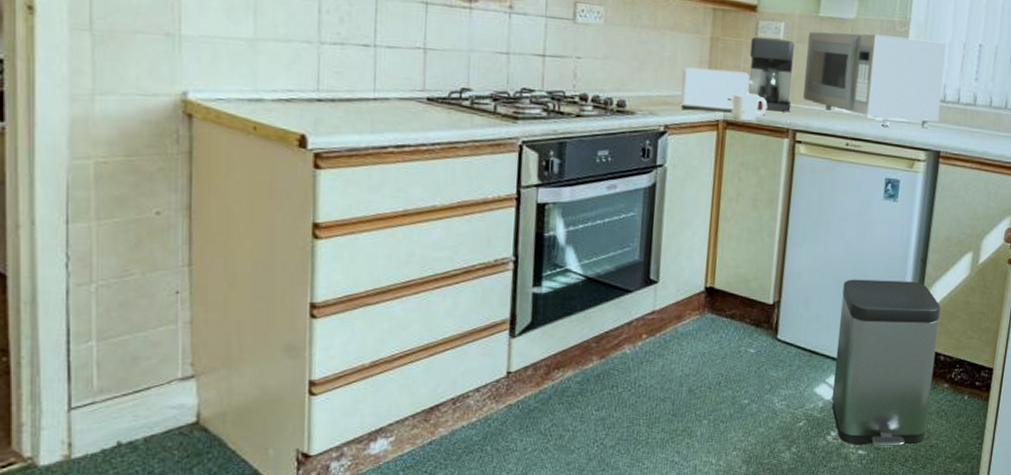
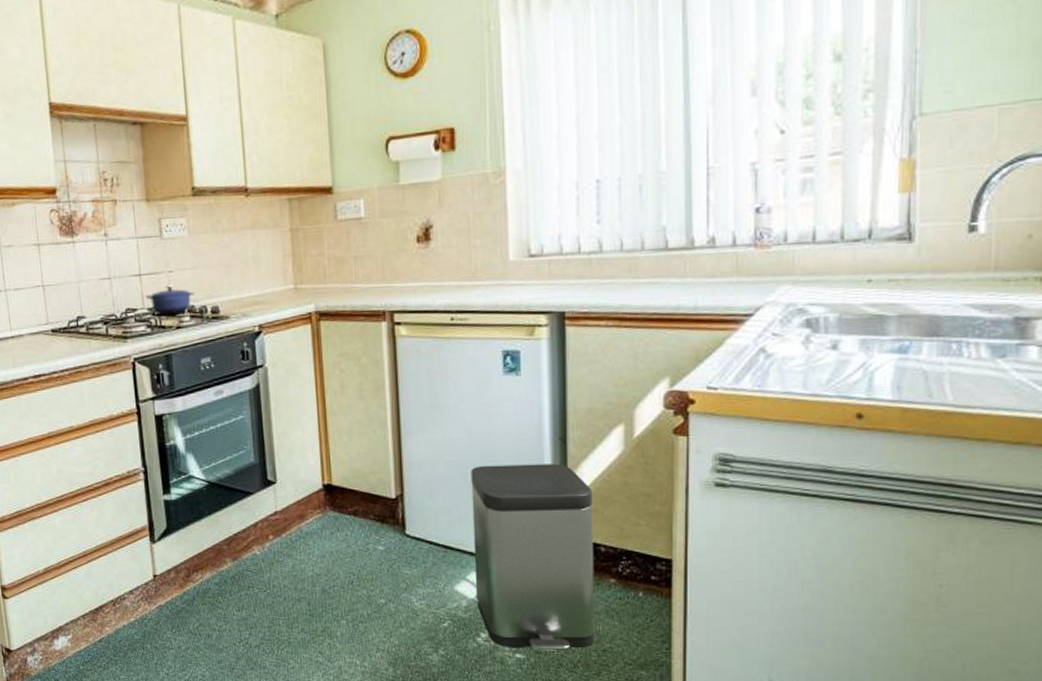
cooking pot: none [546,71,602,103] -> present [145,285,195,316]
toaster: present [679,66,753,113] -> none [267,258,339,307]
mug: present [731,92,766,122] -> none [321,280,357,310]
coffee maker: present [748,37,795,112] -> none [331,216,384,296]
microwave: present [803,31,947,128] -> none [390,186,558,293]

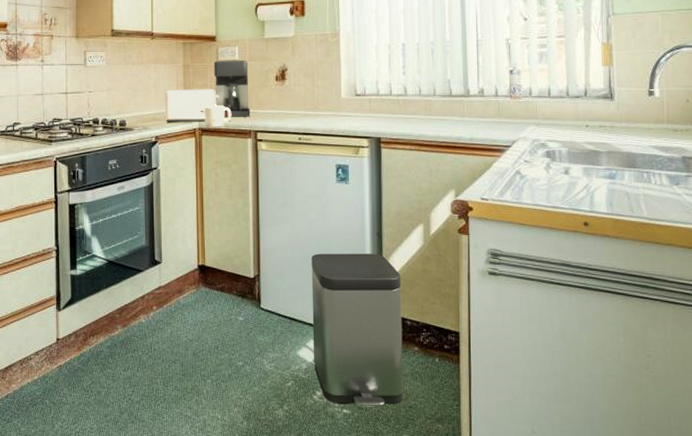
cooking pot: present [145,285,195,316] -> none [69,102,108,125]
toaster: none [267,258,339,307] -> present [164,89,218,123]
mug: none [321,280,357,310] -> present [204,105,231,127]
coffee maker: none [331,216,384,296] -> present [213,60,251,117]

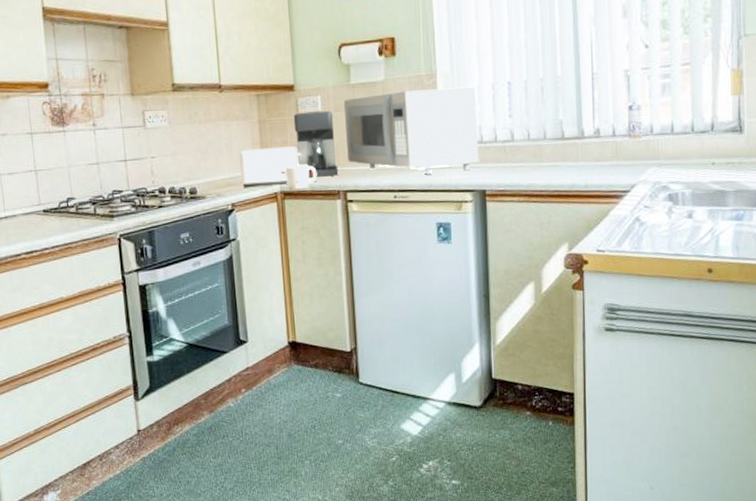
microwave: none [257,46,376,121] -> present [343,86,480,175]
pedal bin: present [311,253,404,406] -> none [412,316,516,476]

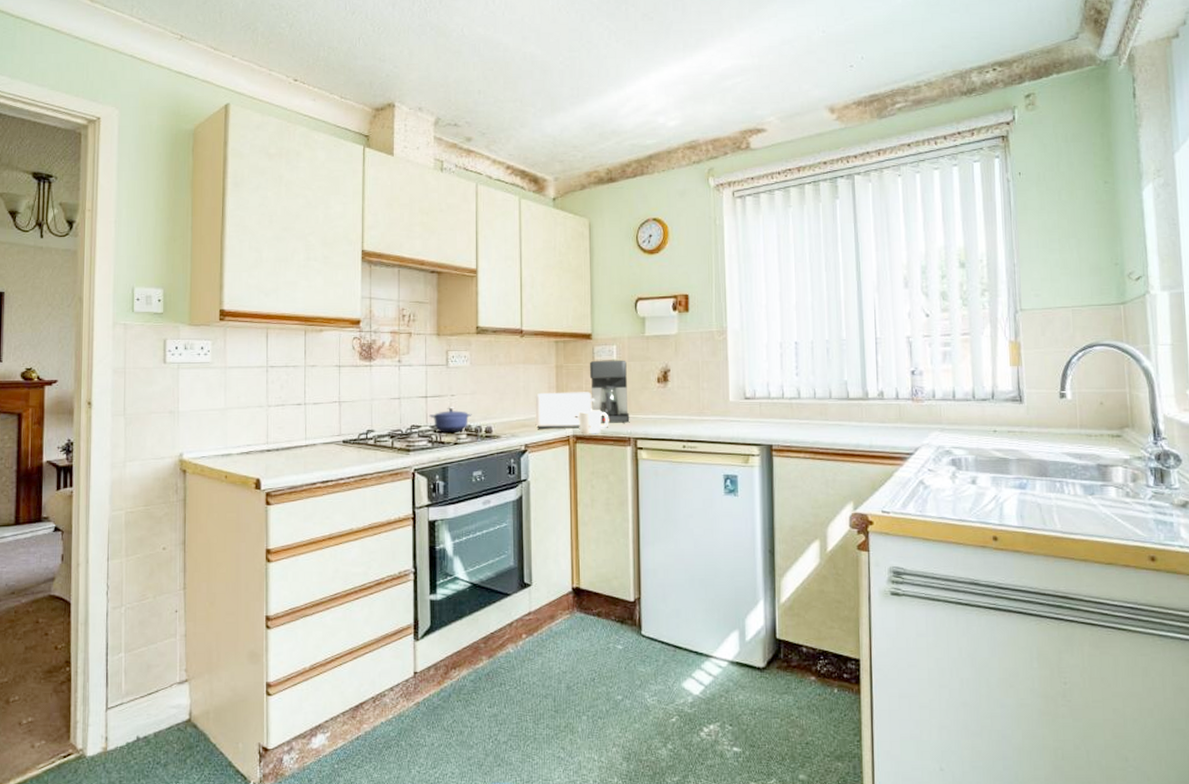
cooking pot: none [130,169,175,196] -> present [429,407,472,433]
microwave: present [343,86,480,175] -> none [637,344,767,427]

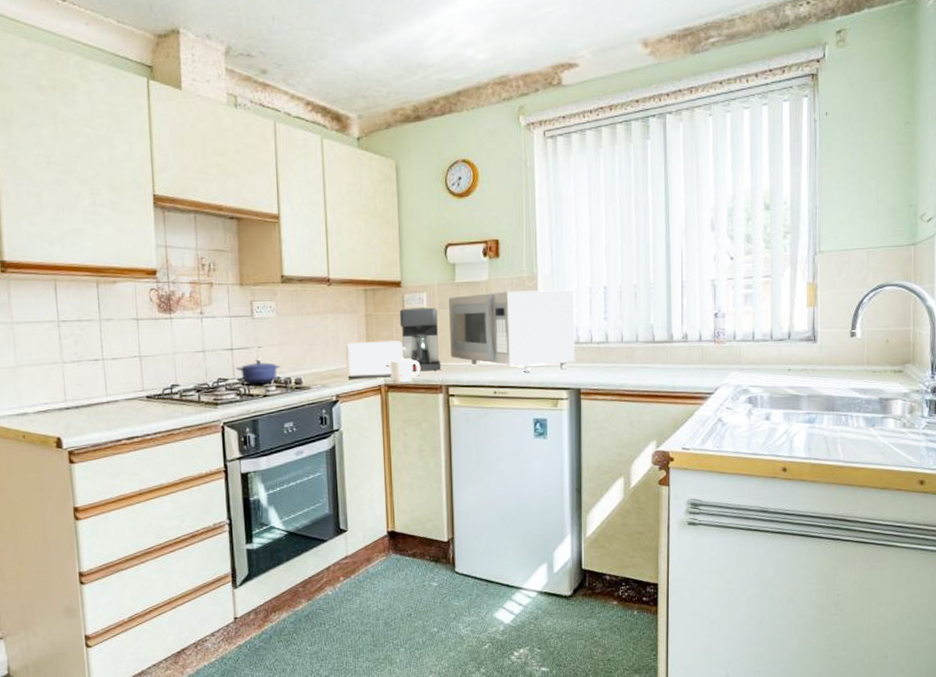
microwave: none [637,344,767,427] -> present [448,289,576,372]

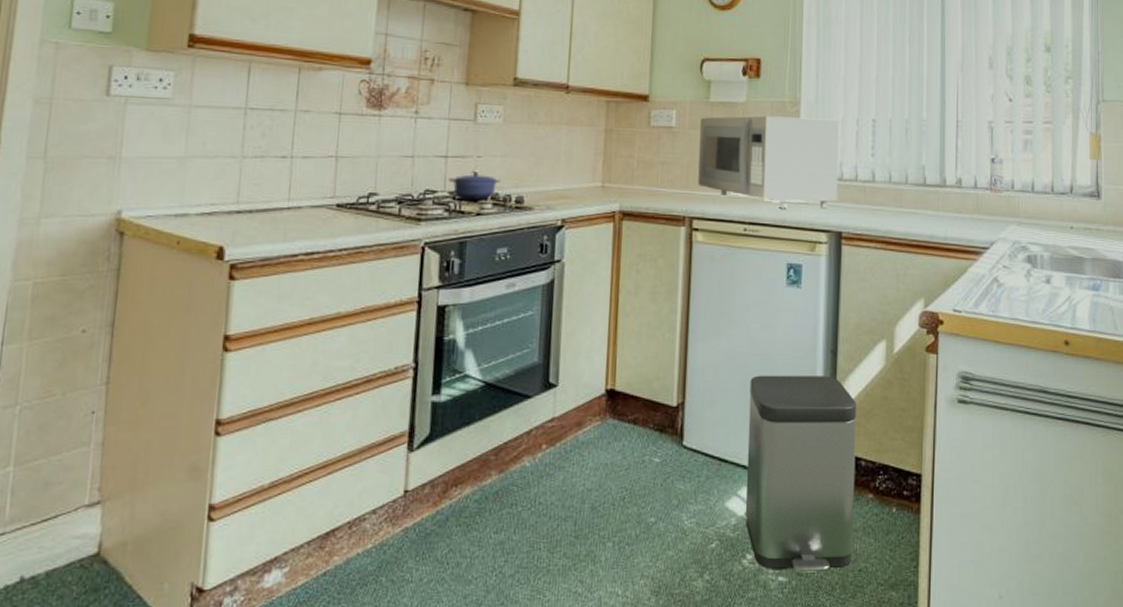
toaster: present [345,340,405,380] -> none [576,159,647,203]
mug: present [390,358,420,383] -> none [627,182,661,211]
coffee maker: present [399,307,441,372] -> none [642,126,687,200]
pedal bin: none [508,509,602,663] -> present [745,375,857,571]

